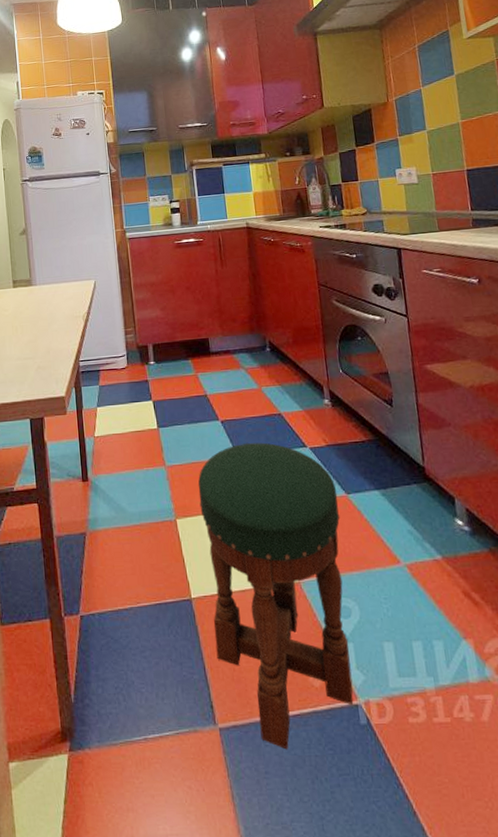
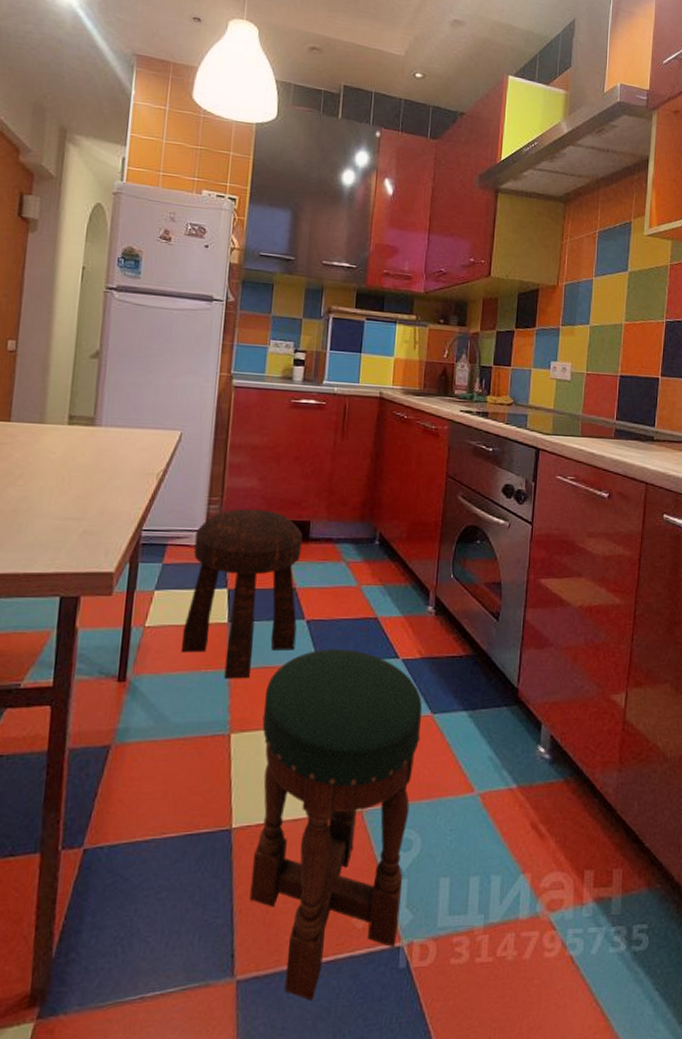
stool: none [119,333,216,474] -> present [182,508,303,679]

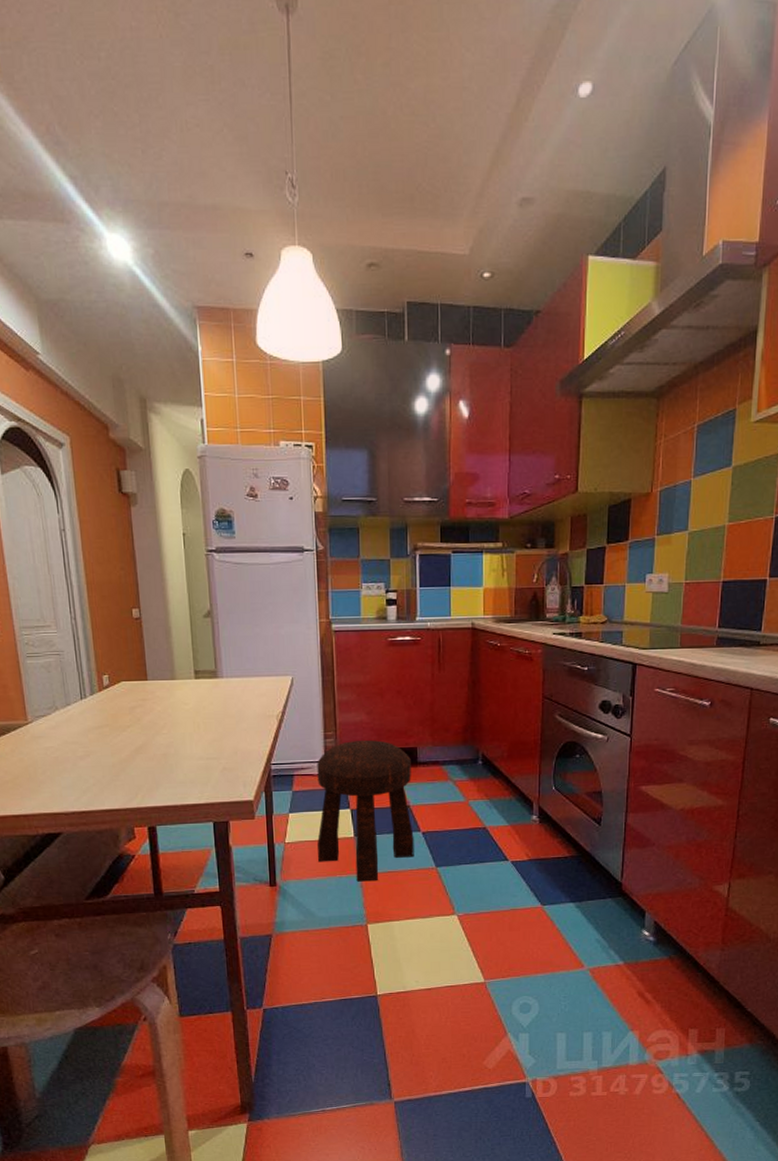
stool: present [249,649,423,1001] -> none [392,855,533,1118]

